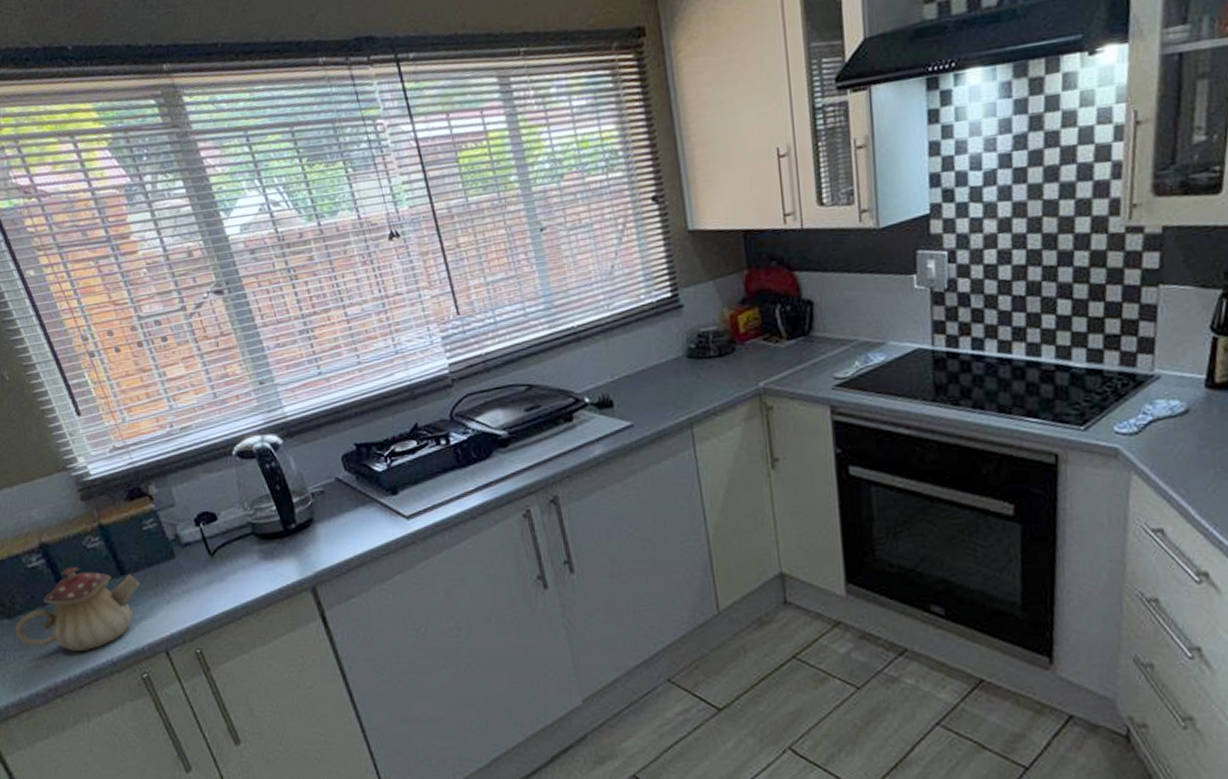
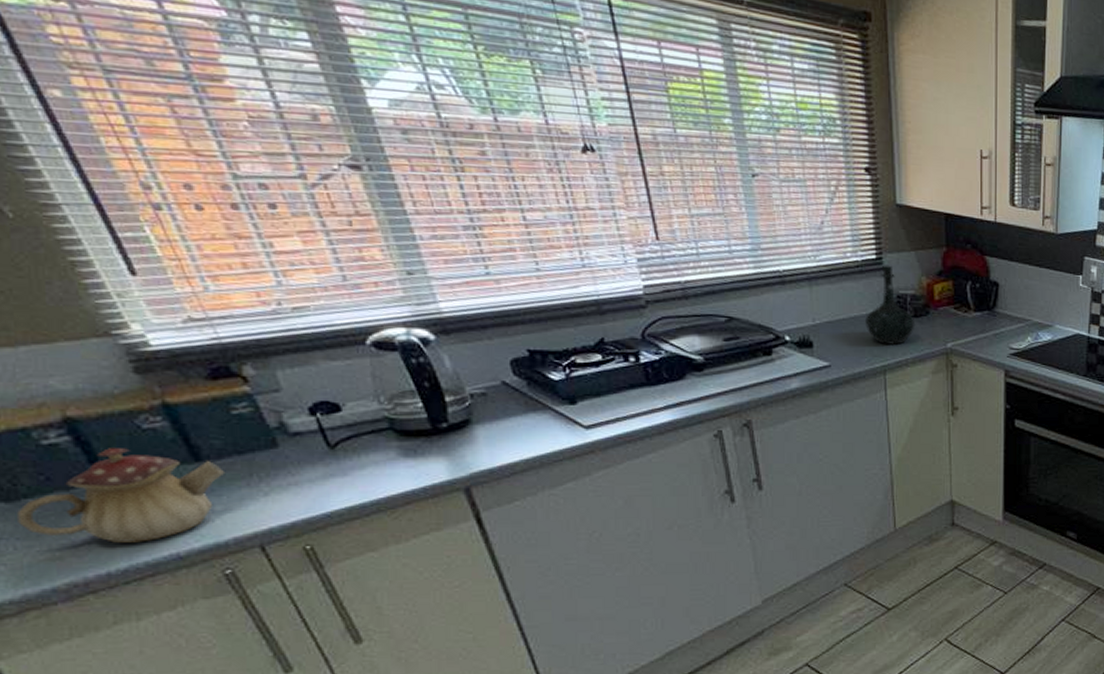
bottle: none [665,301,721,393] -> present [865,265,916,345]

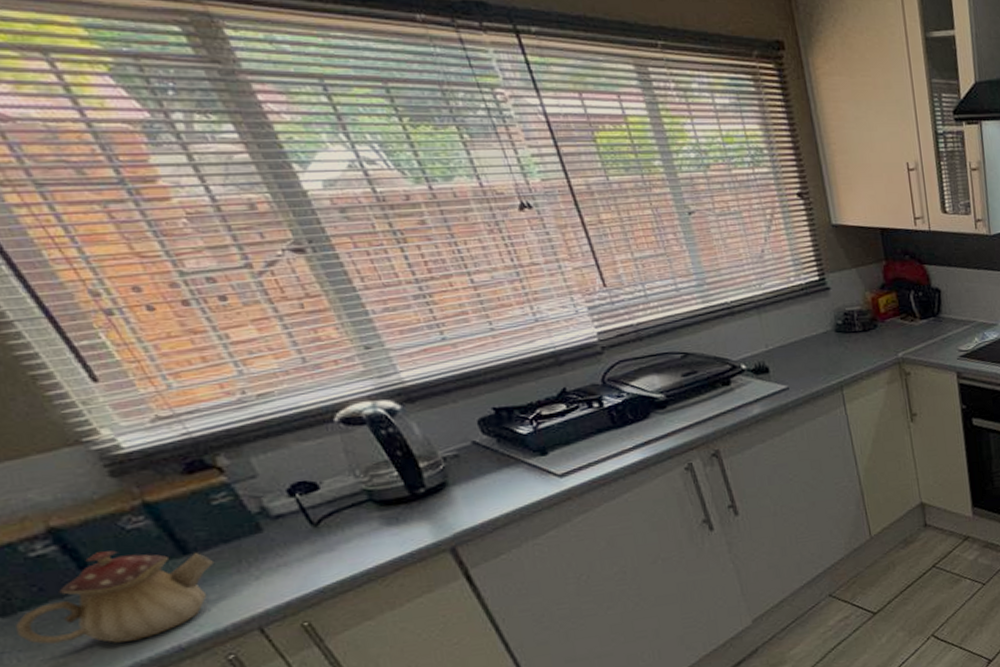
bottle: present [865,265,916,345] -> none [816,284,866,361]

